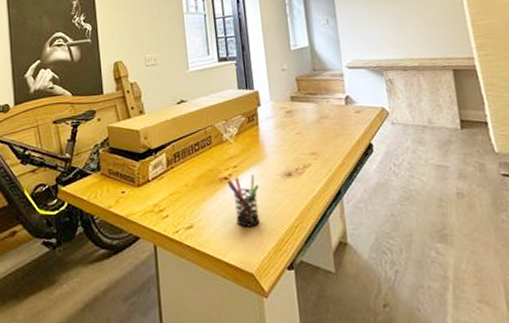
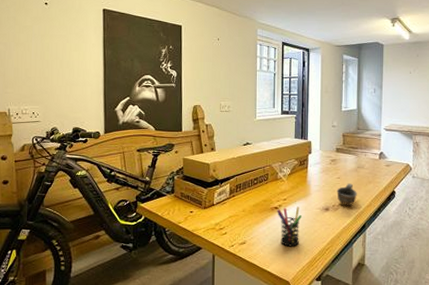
cup: none [298,138,325,168] -> present [337,183,357,206]

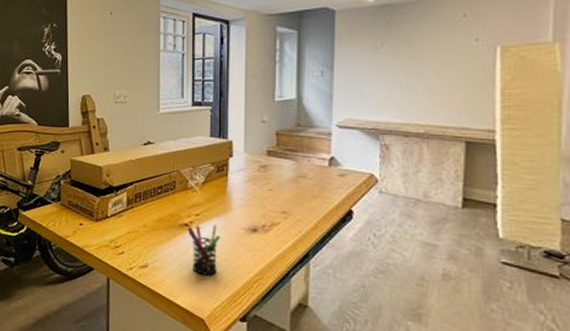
cup: present [337,183,357,206] -> none [268,197,297,228]

